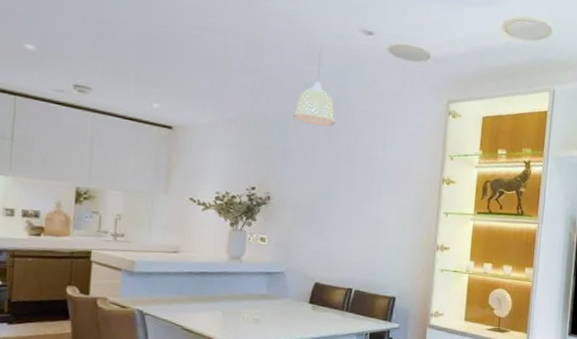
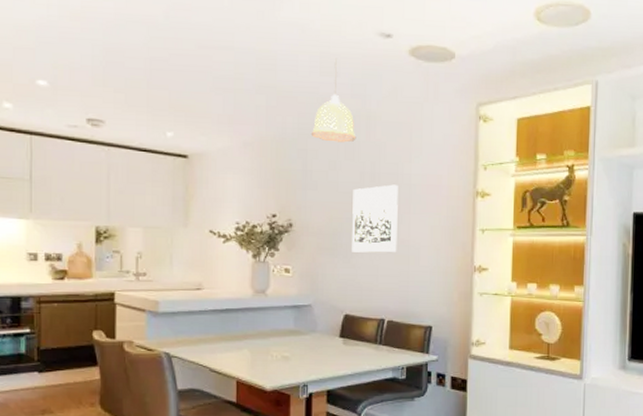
wall art: none [325,167,372,229] -> present [352,184,398,253]

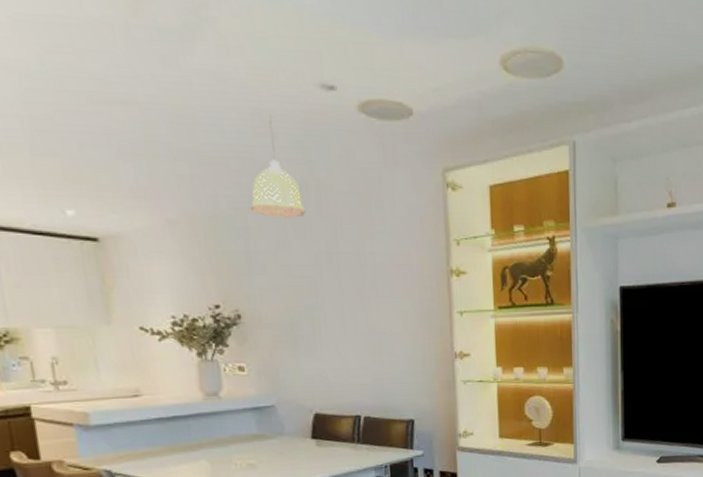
wall art: present [352,184,398,253] -> none [308,265,367,344]

